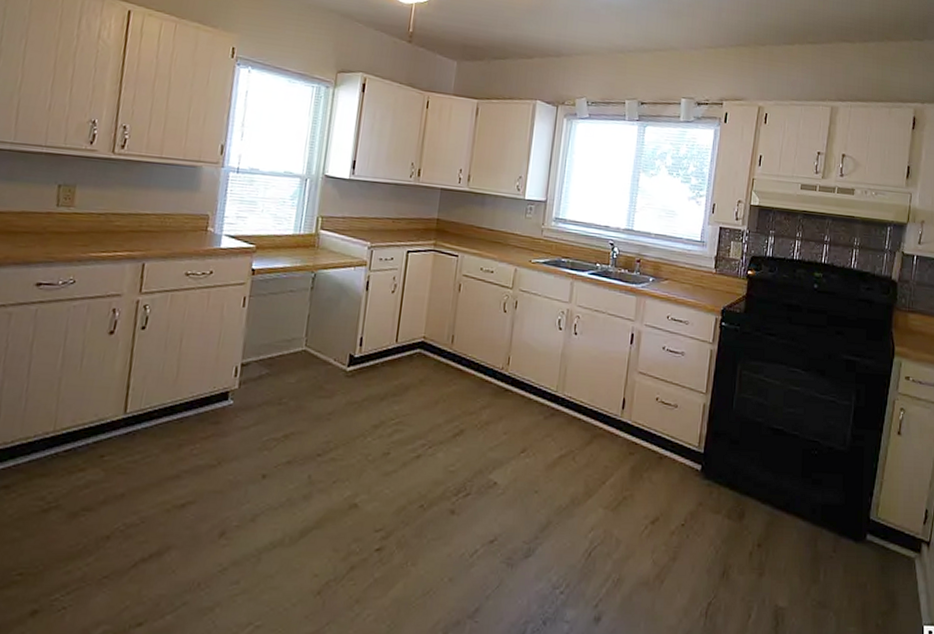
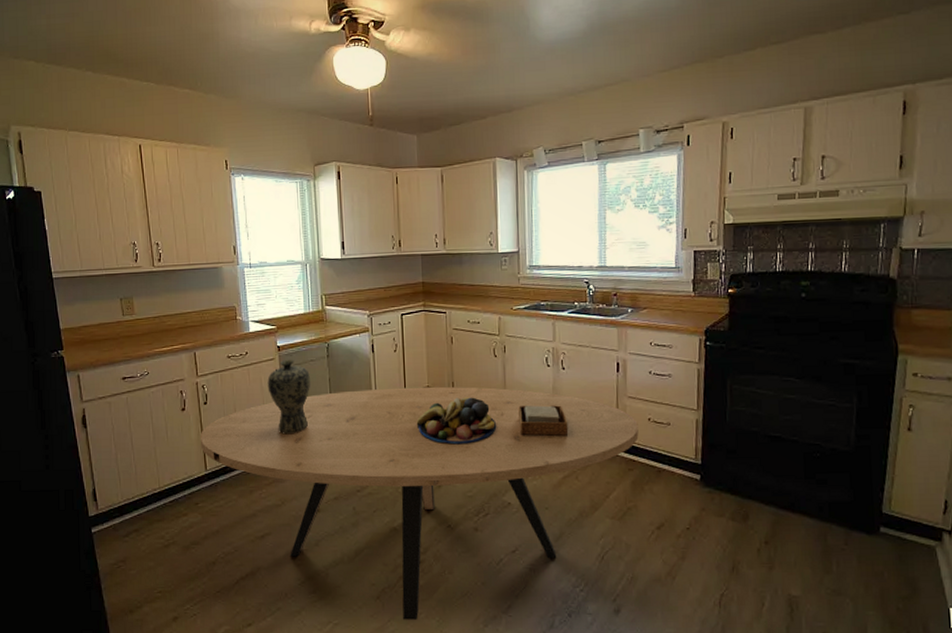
dining table: none [124,332,645,623] -> present [200,386,639,620]
vase: none [229,285,286,378] -> present [267,359,310,435]
fruit bowl: none [403,353,495,409] -> present [416,397,497,445]
napkin holder: none [519,369,573,410] -> present [518,405,569,437]

